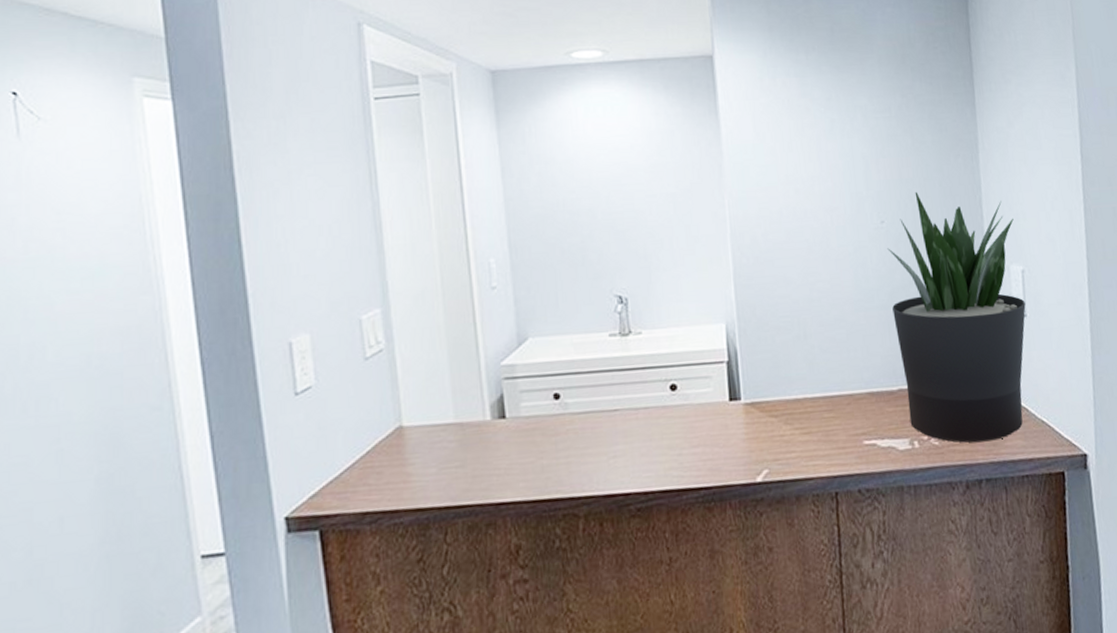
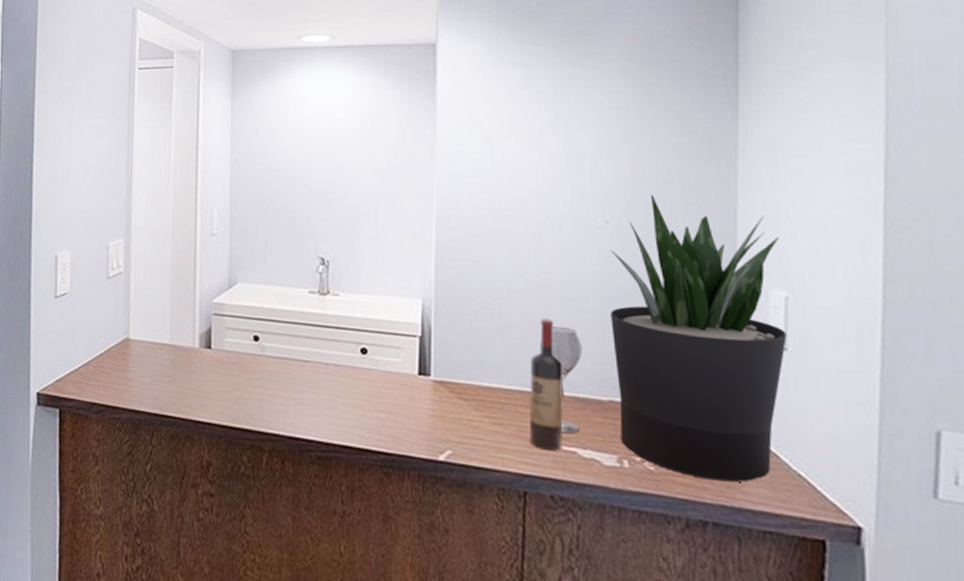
wine bottle: none [829,322,864,448] -> present [530,318,564,451]
wineglass: none [837,328,877,429] -> present [540,326,583,434]

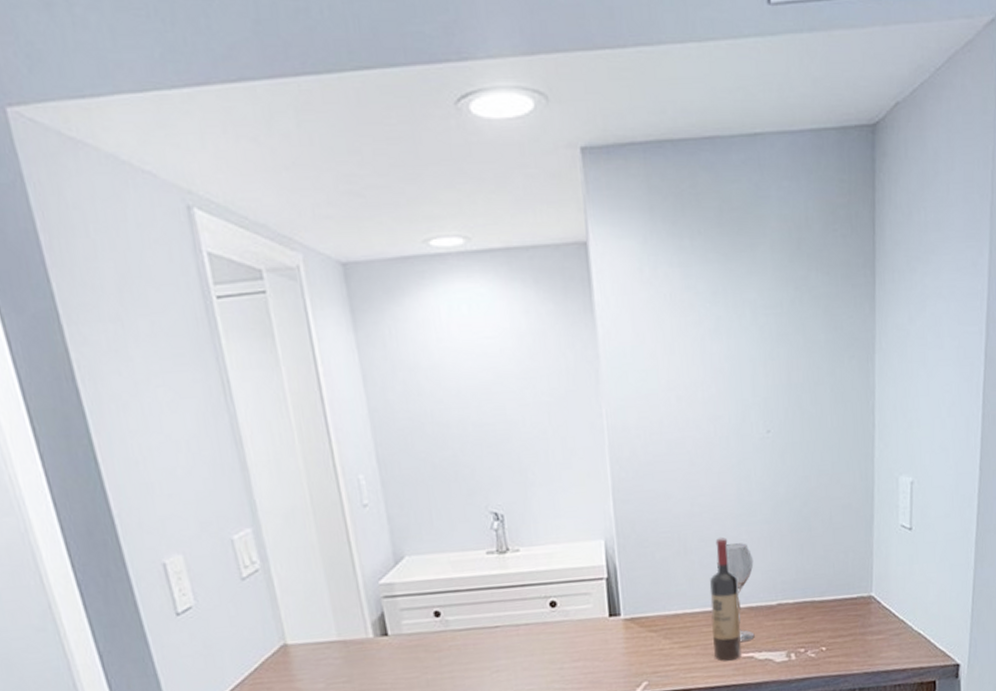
planter: present [610,195,787,482] -> none [772,398,912,655]

